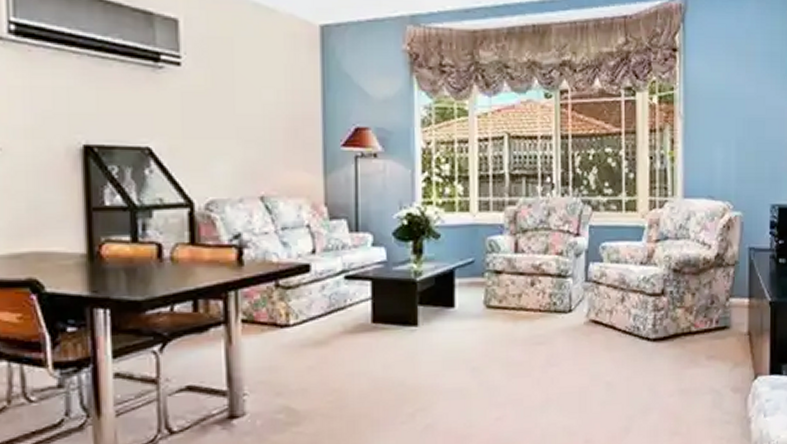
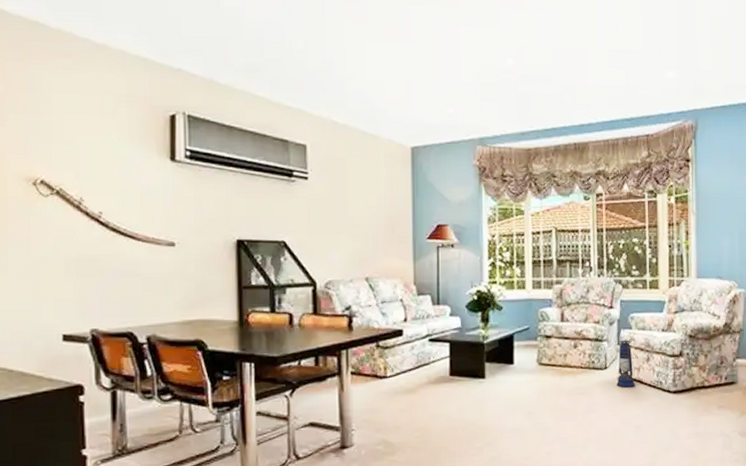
lantern: none [584,270,607,335] -> present [617,335,635,388]

